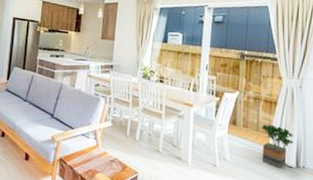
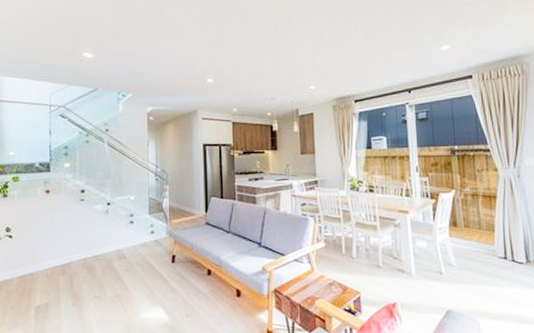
potted tree: present [261,124,294,169] -> none [483,220,519,267]

